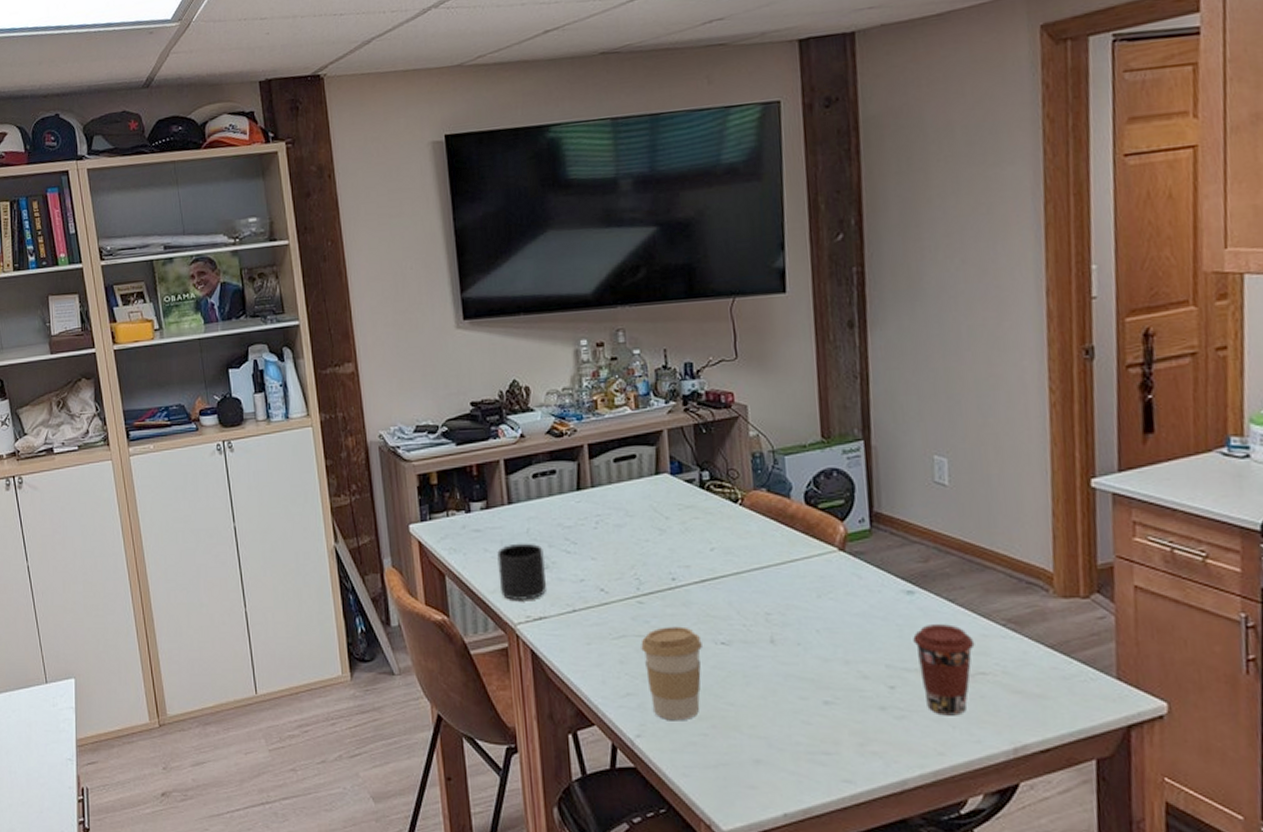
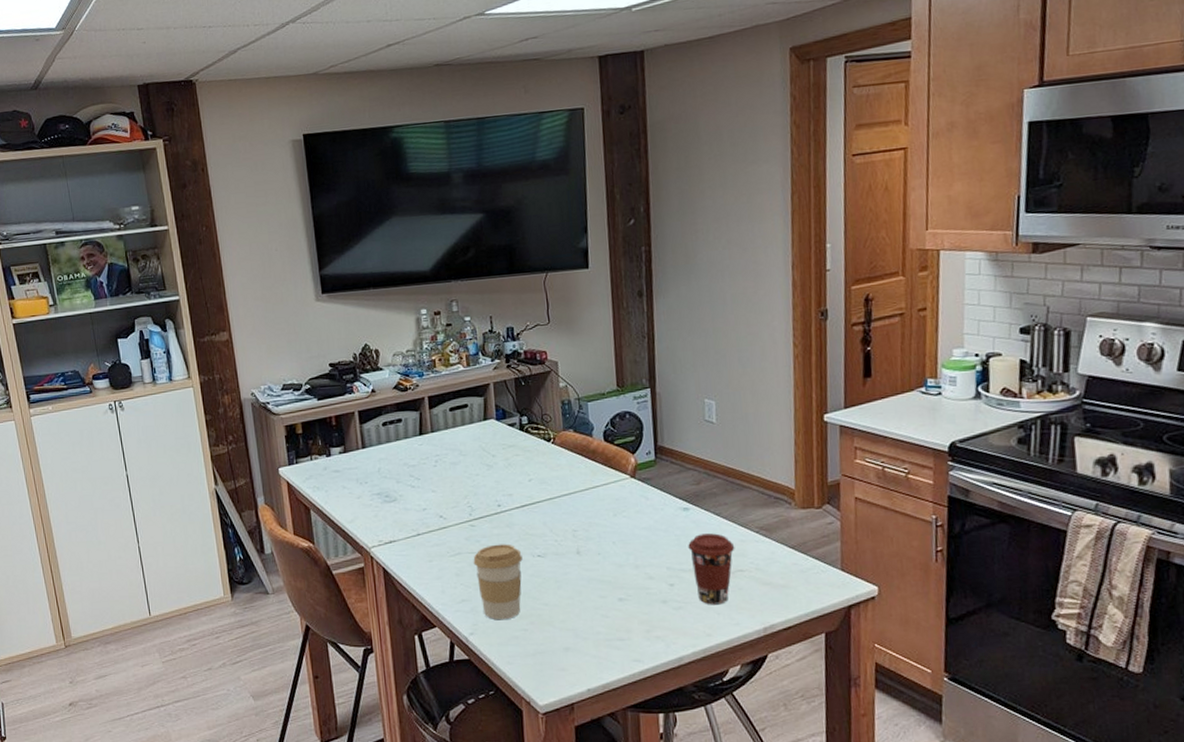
mug: present [497,543,546,602] -> none [354,480,395,529]

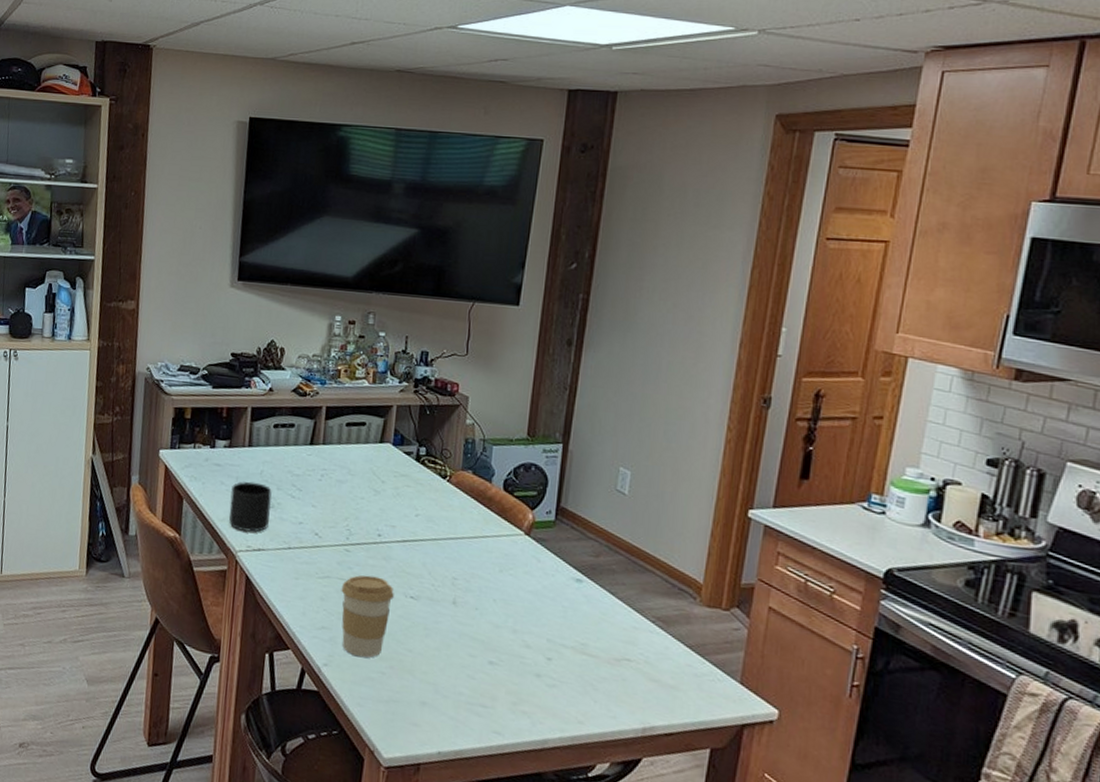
mug: none [354,480,395,529] -> present [229,481,273,532]
coffee cup: present [688,533,735,605] -> none [574,610,626,693]

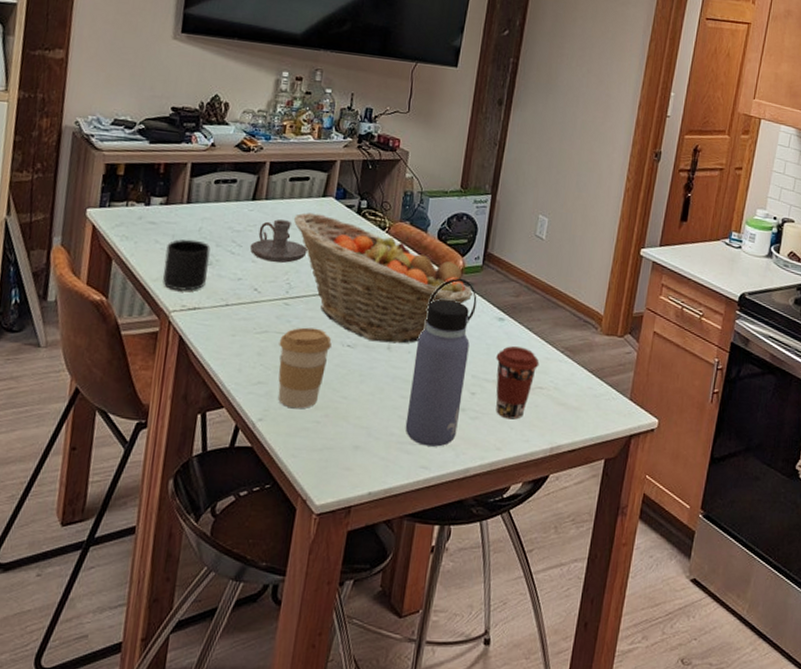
candle holder: none [309,465,366,509] -> present [249,219,307,263]
fruit basket: none [351,458,545,600] -> present [293,212,473,344]
water bottle: none [474,532,550,713] -> present [405,278,477,447]
coffee cup: none [574,610,626,693] -> present [496,346,540,420]

